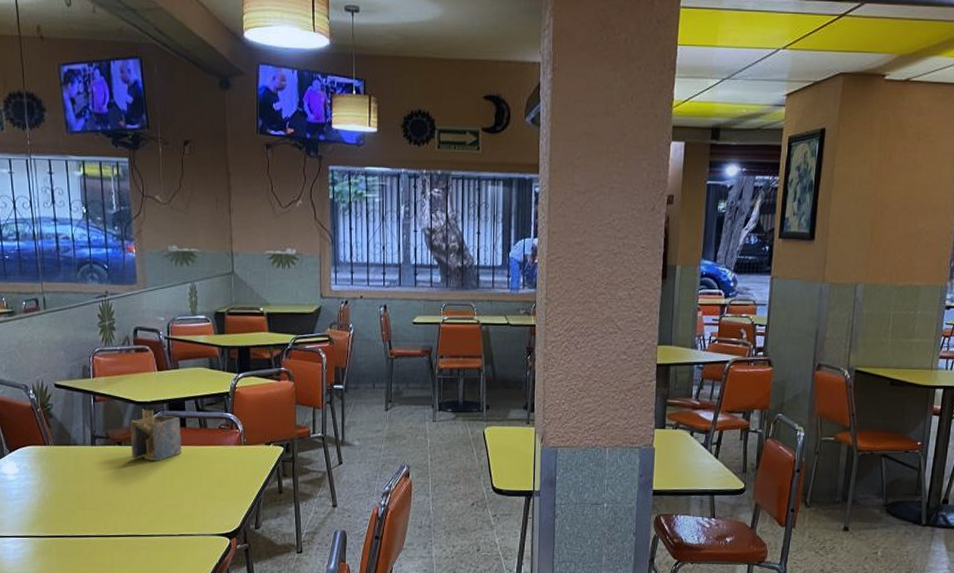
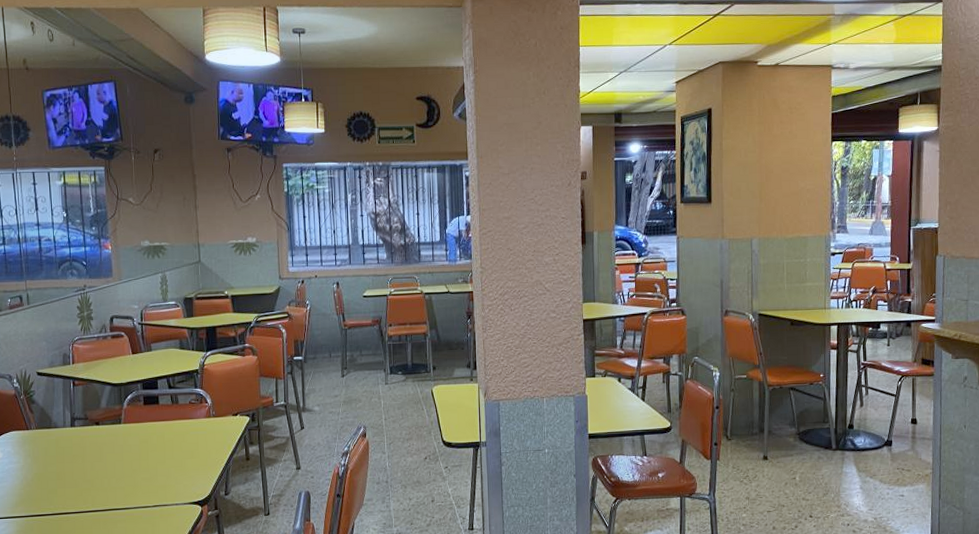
napkin holder: present [130,408,182,462] -> none [107,389,155,438]

